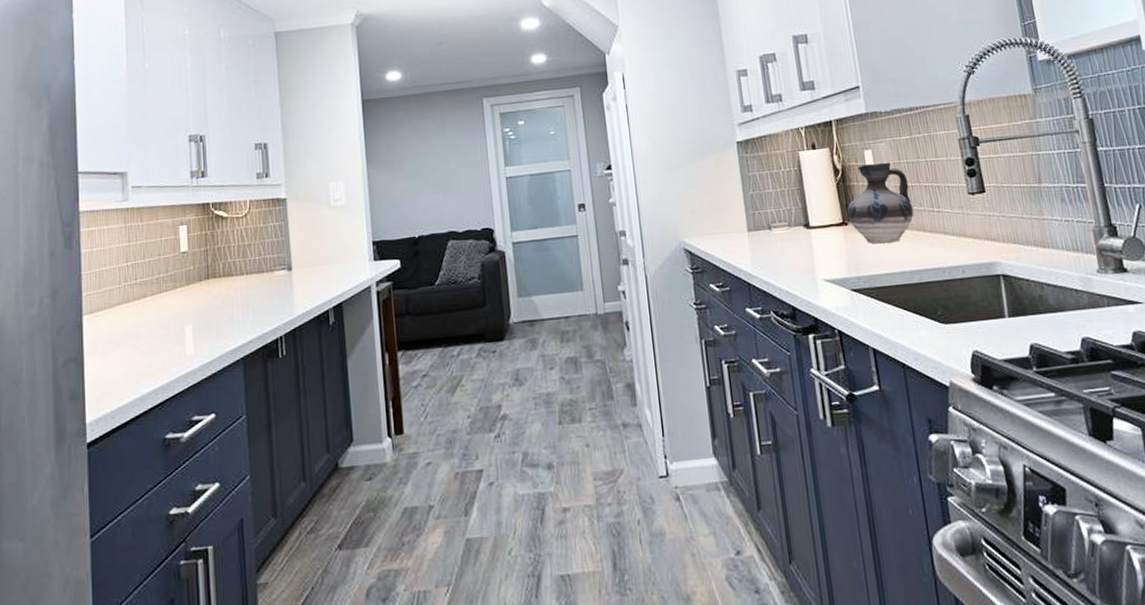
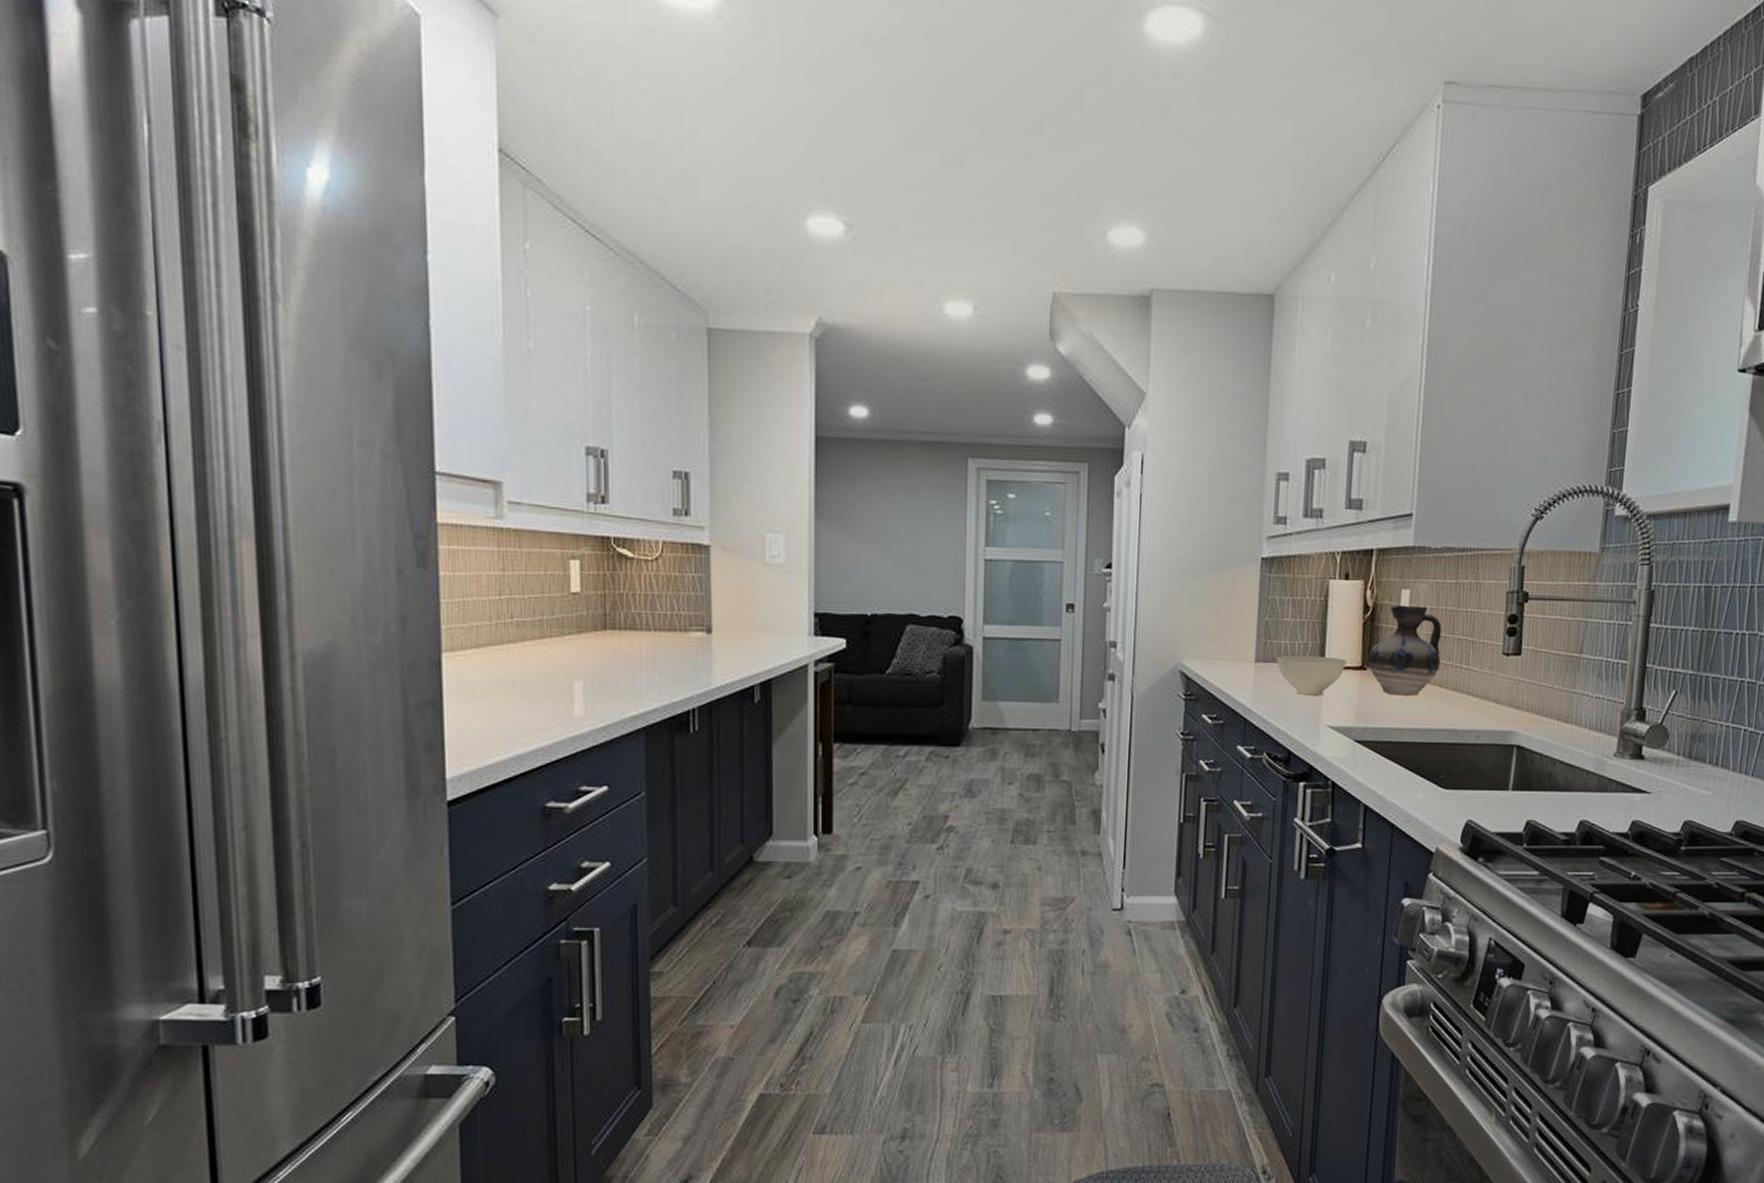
bowl: none [766,217,829,255] -> present [1276,655,1346,695]

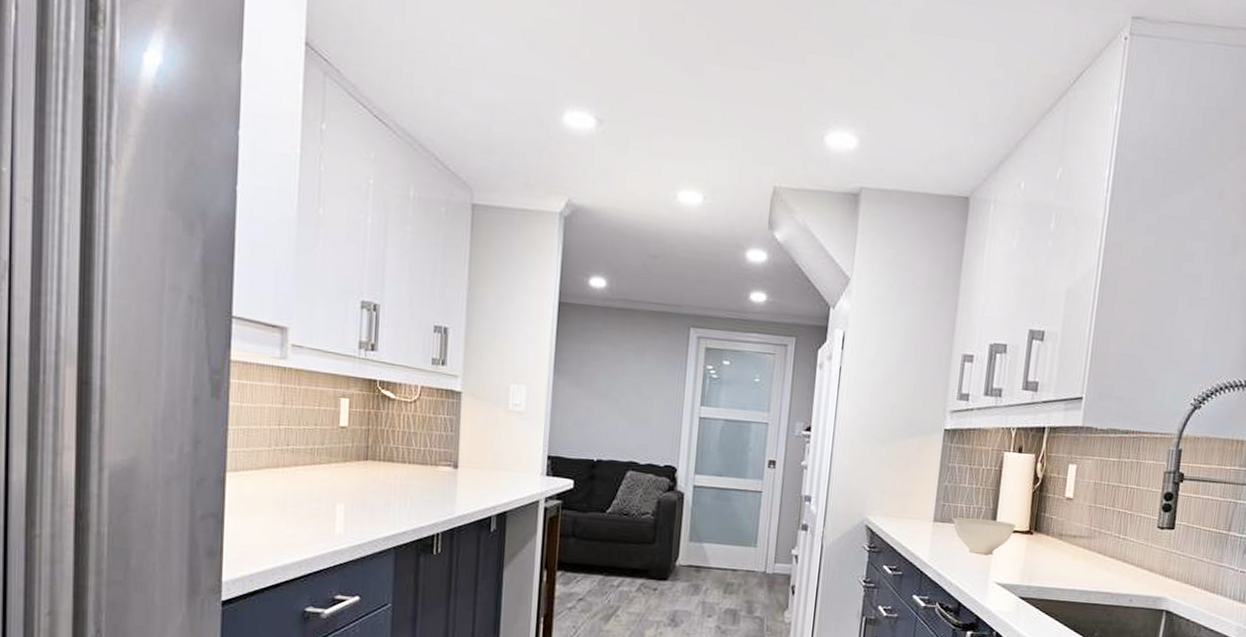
ceramic jug: present [1367,605,1442,696] -> none [1034,478,1104,560]

